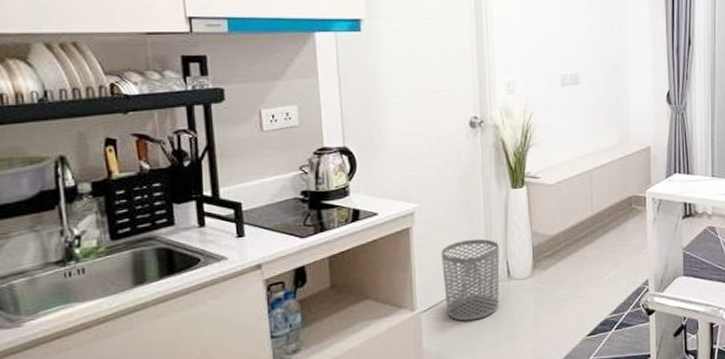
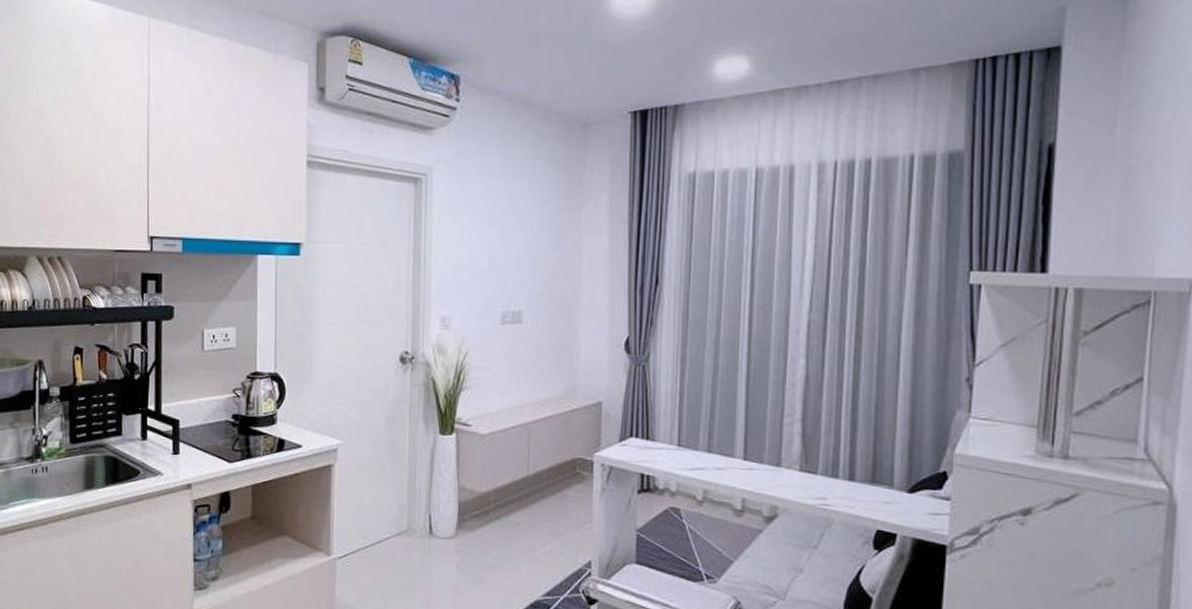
waste bin: present [441,238,500,321] -> none [361,485,422,577]

